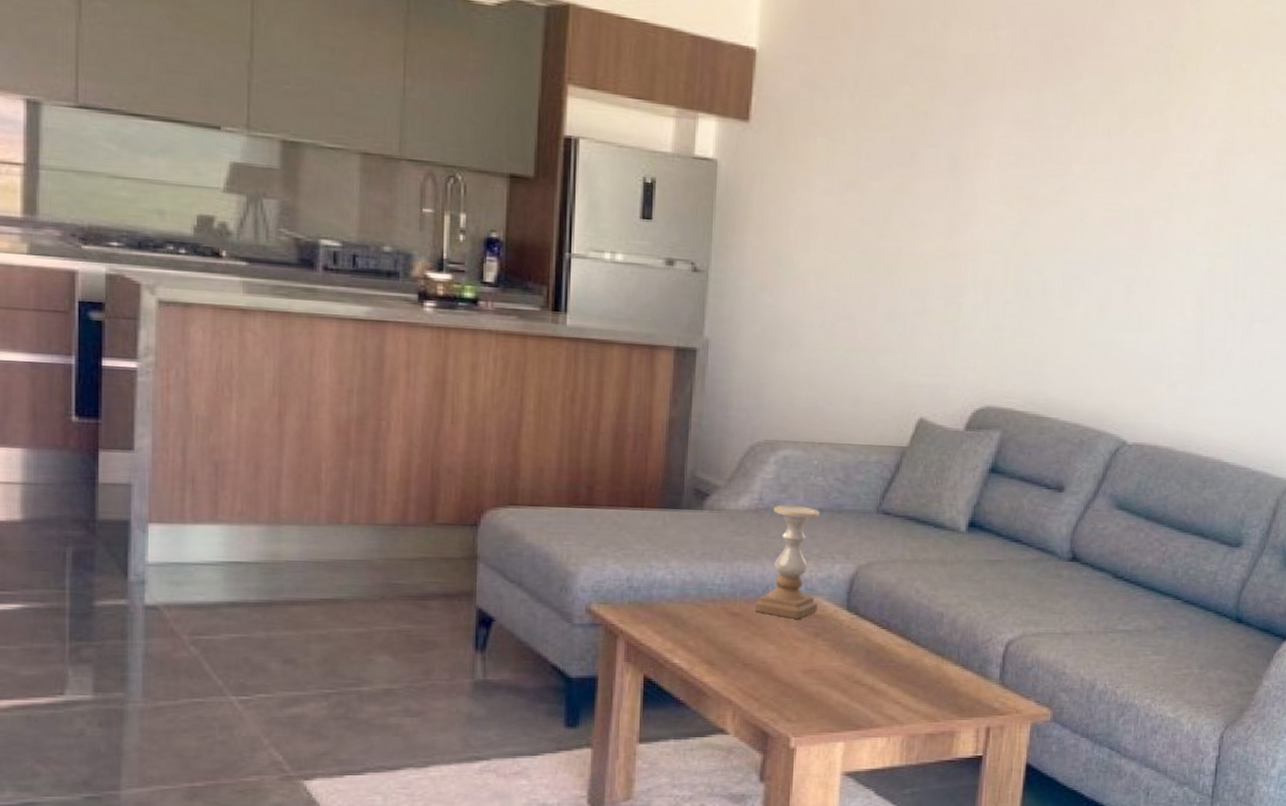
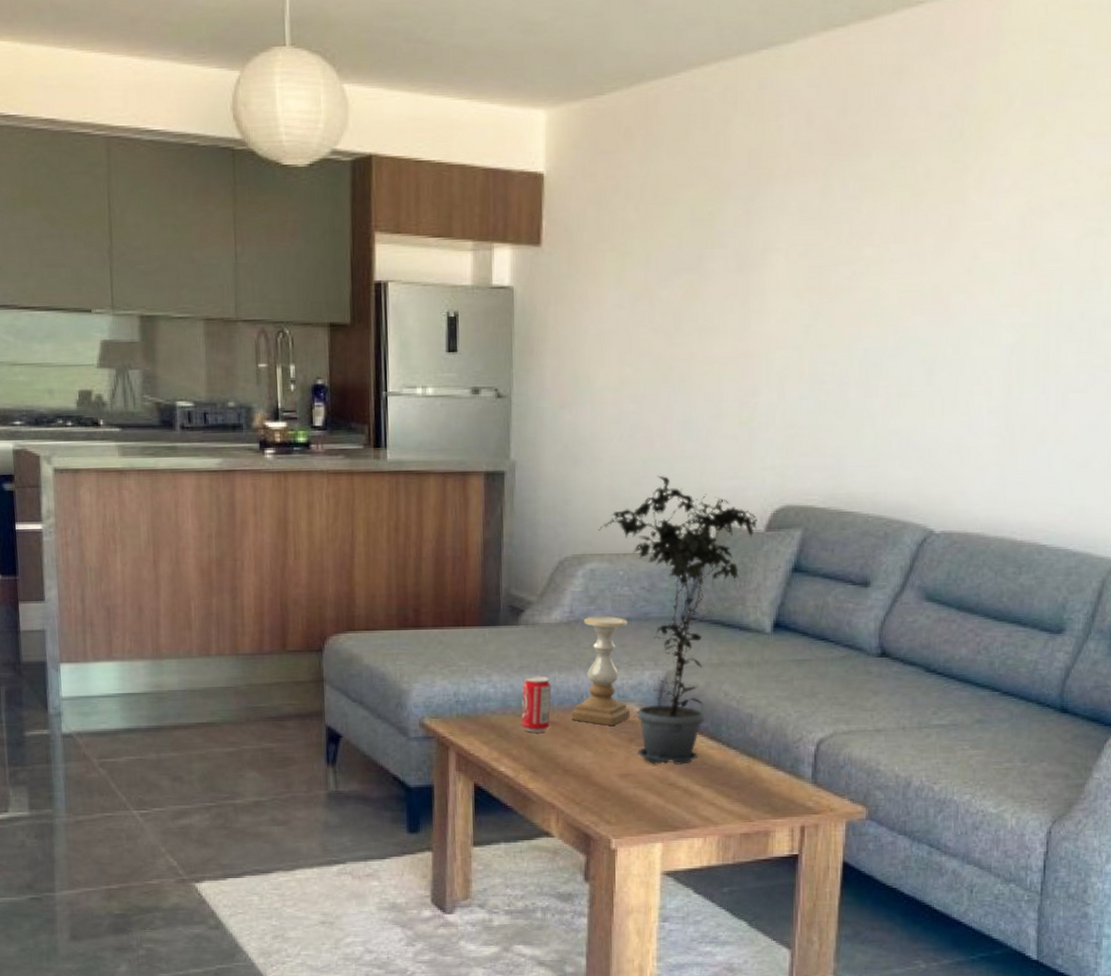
beverage can: none [700,563,735,624] -> present [521,676,552,733]
potted plant: none [794,365,957,662] -> present [598,475,757,765]

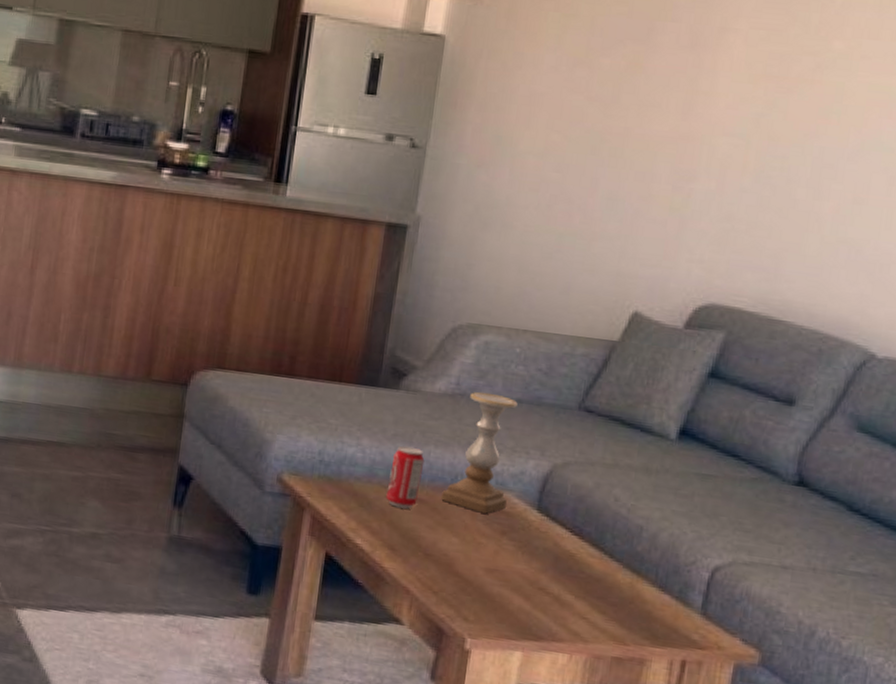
potted plant: present [598,475,757,765] -> none [499,251,677,569]

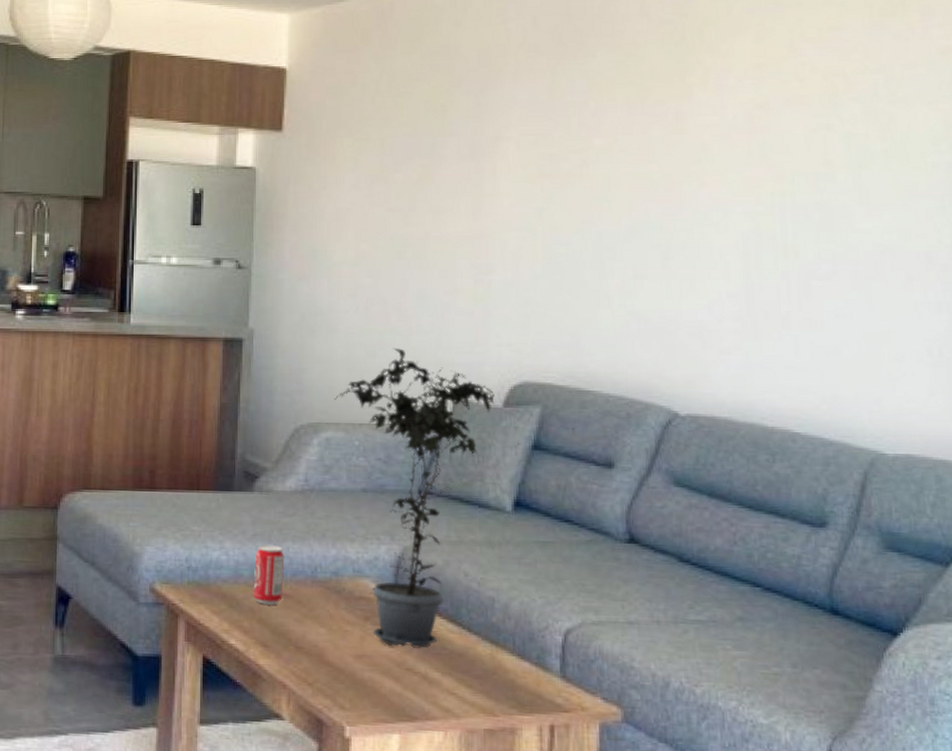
candle holder: present [441,391,518,514] -> none [304,485,365,602]
potted plant: none [499,251,677,569] -> present [334,347,495,648]

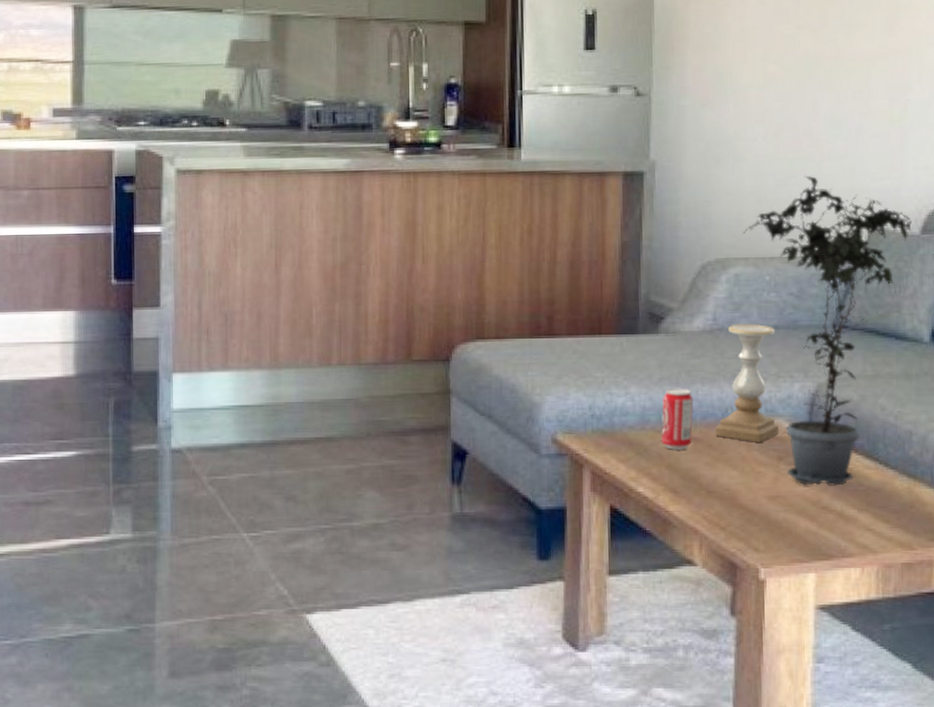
candle holder: none [304,485,365,602] -> present [715,323,779,442]

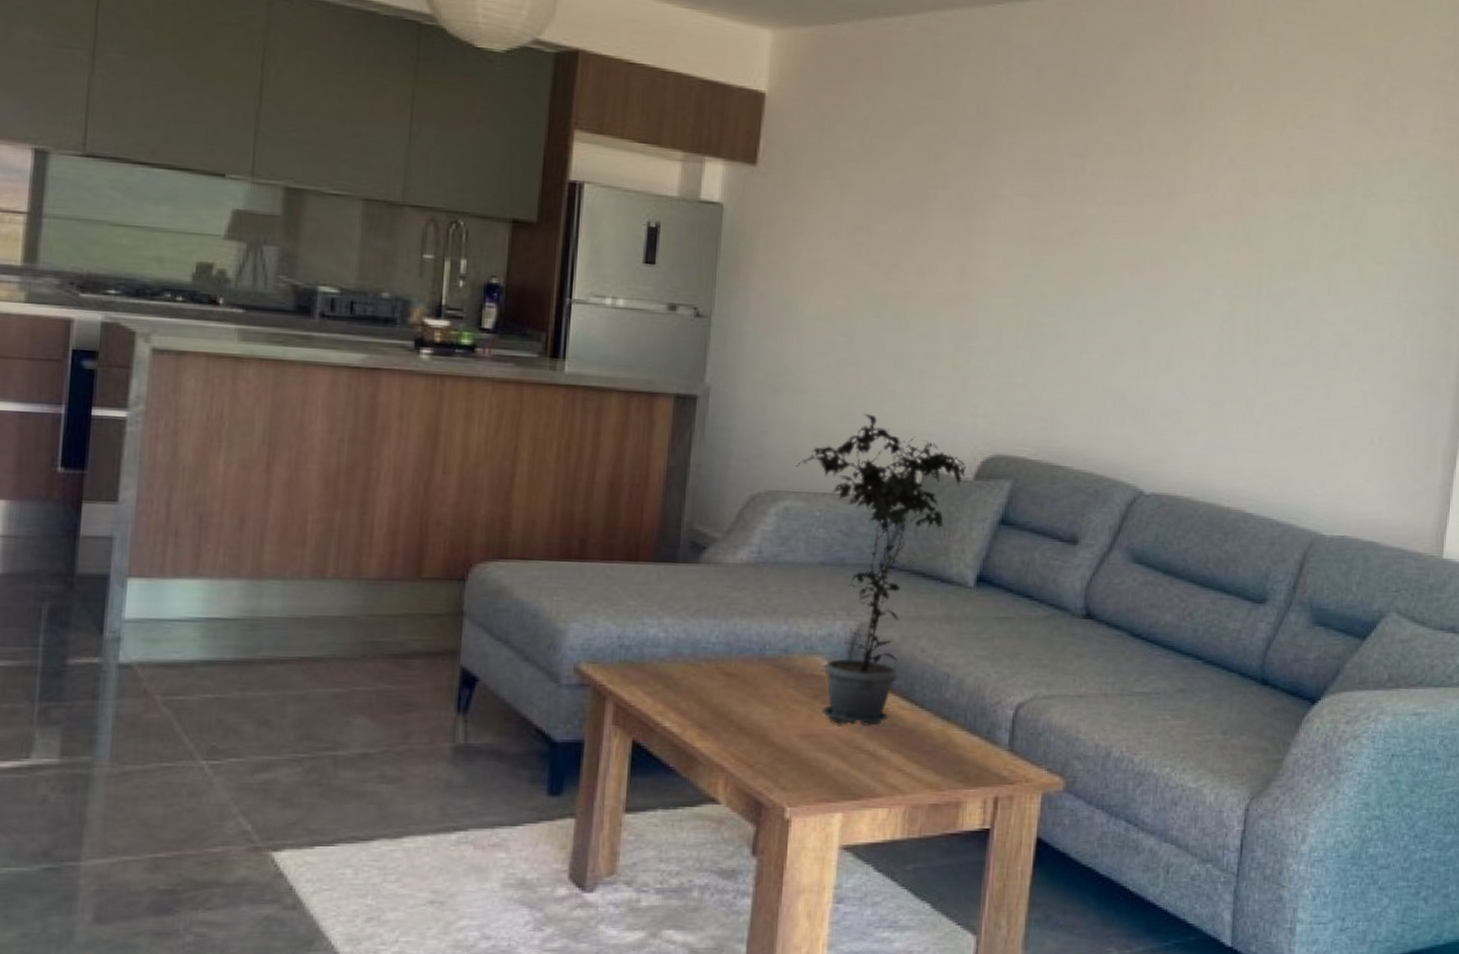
beverage can: present [661,388,694,450] -> none [693,620,731,684]
candle holder: present [715,323,779,442] -> none [750,558,821,680]

